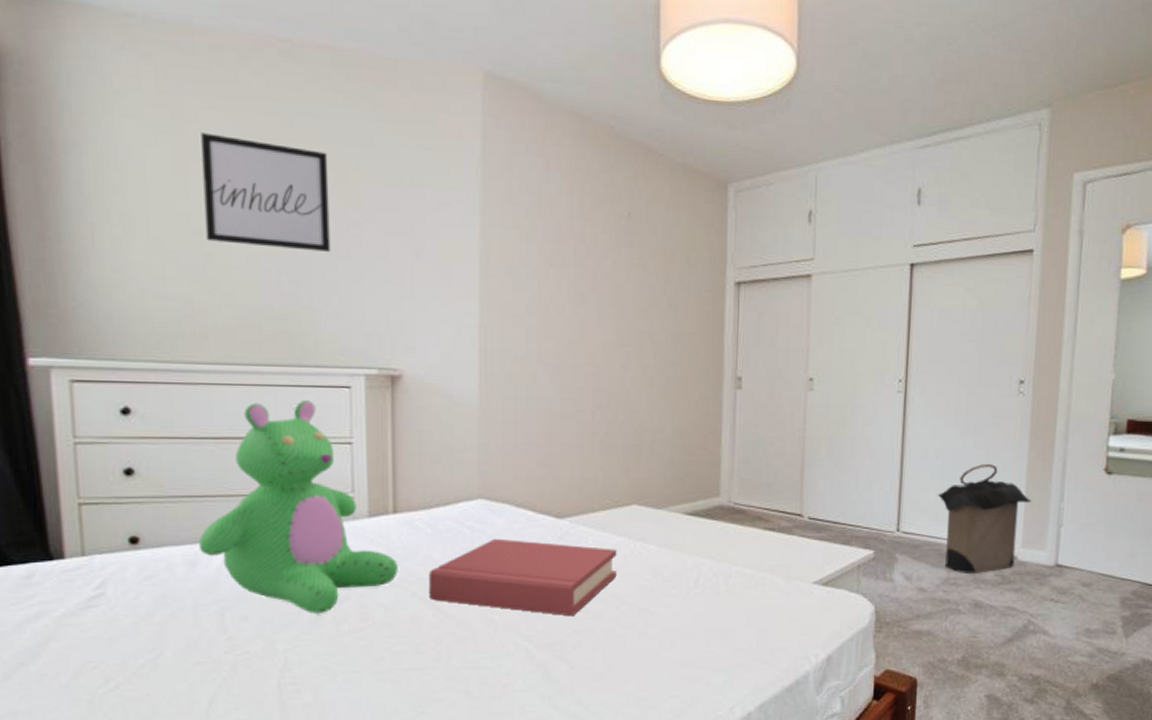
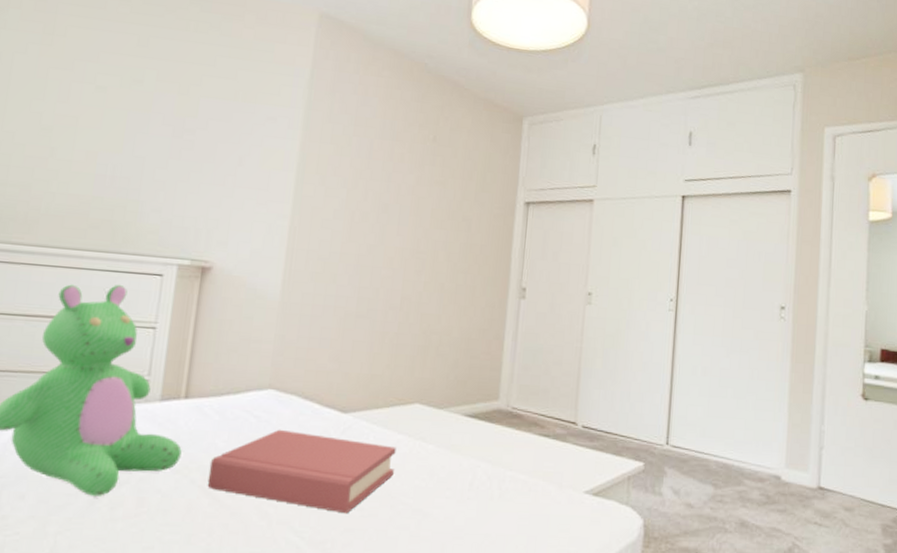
wall art: present [201,133,331,252] -> none [53,46,175,153]
laundry hamper: present [937,464,1032,573] -> none [705,383,794,492]

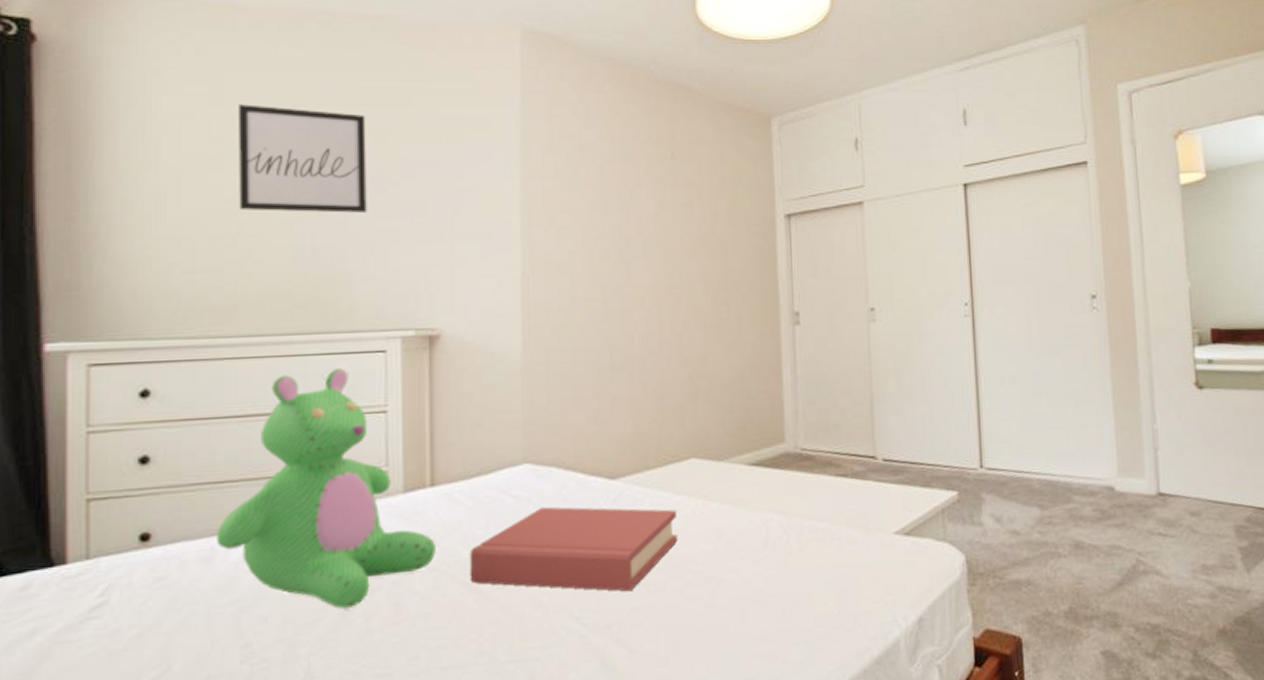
wall art: none [53,46,175,153] -> present [238,104,367,213]

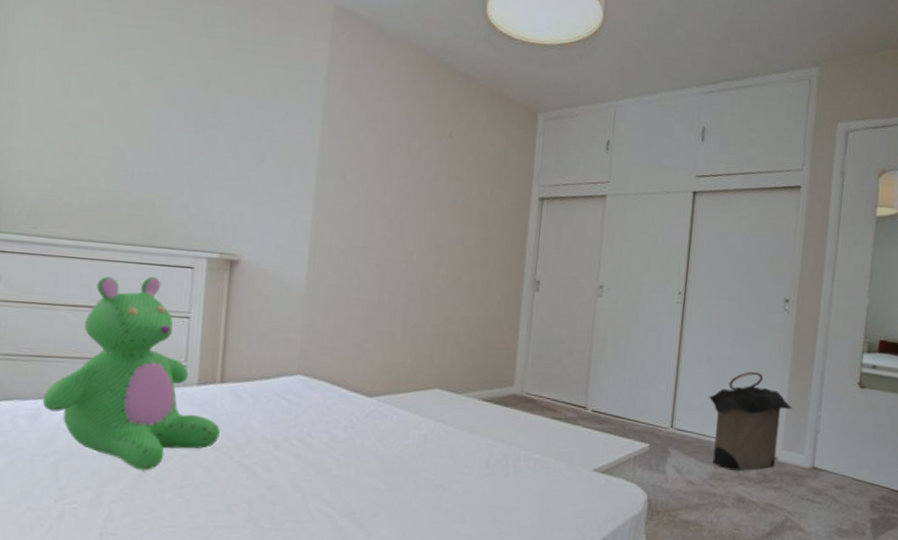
wall art: present [238,104,367,213] -> none [80,41,194,149]
hardback book: present [469,506,677,592] -> none [245,411,418,488]
laundry hamper: none [1019,387,1122,511] -> present [708,372,792,471]

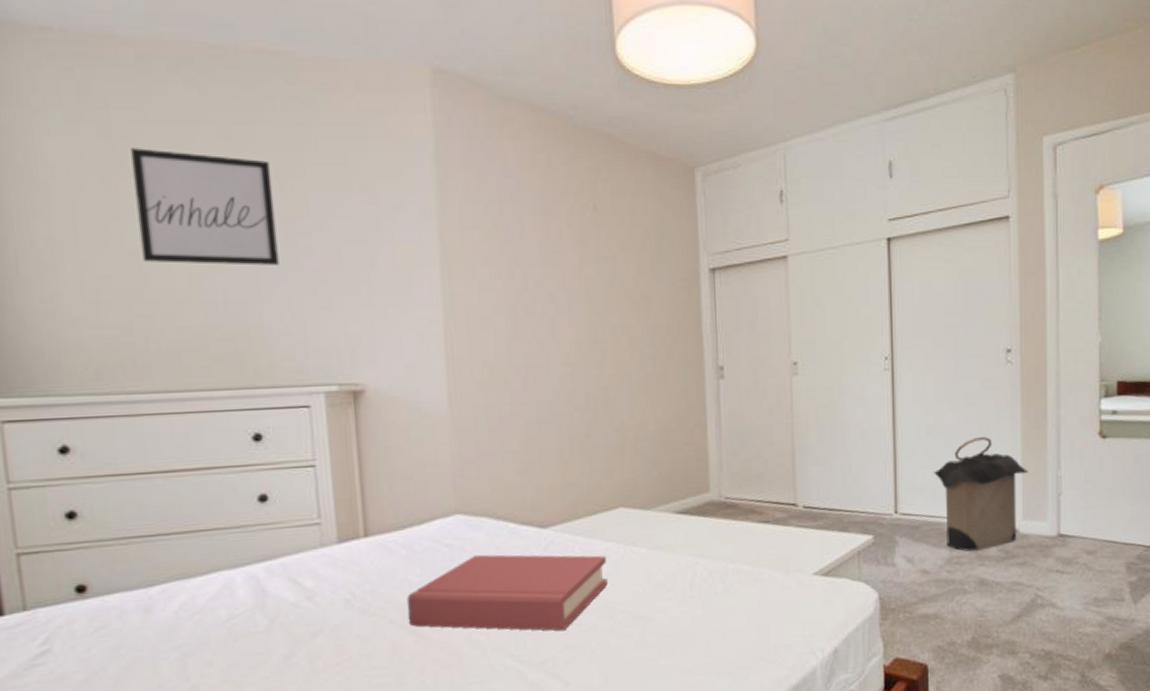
teddy bear: present [42,276,220,470] -> none [152,423,374,652]
wall art: none [80,41,194,149] -> present [131,148,279,266]
hardback book: none [245,411,418,488] -> present [406,554,608,631]

